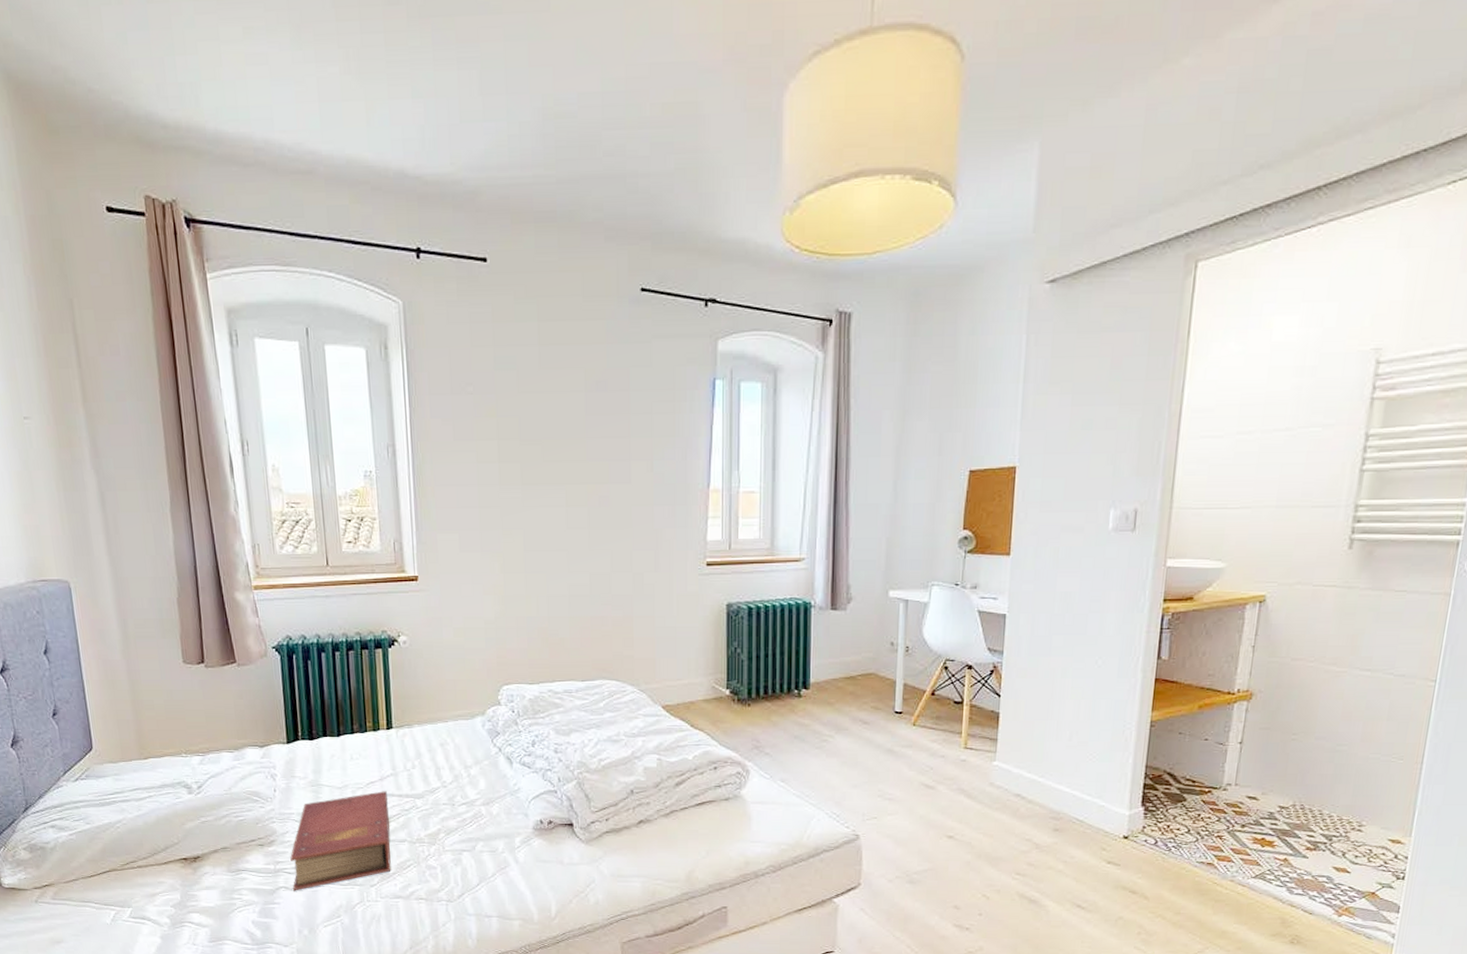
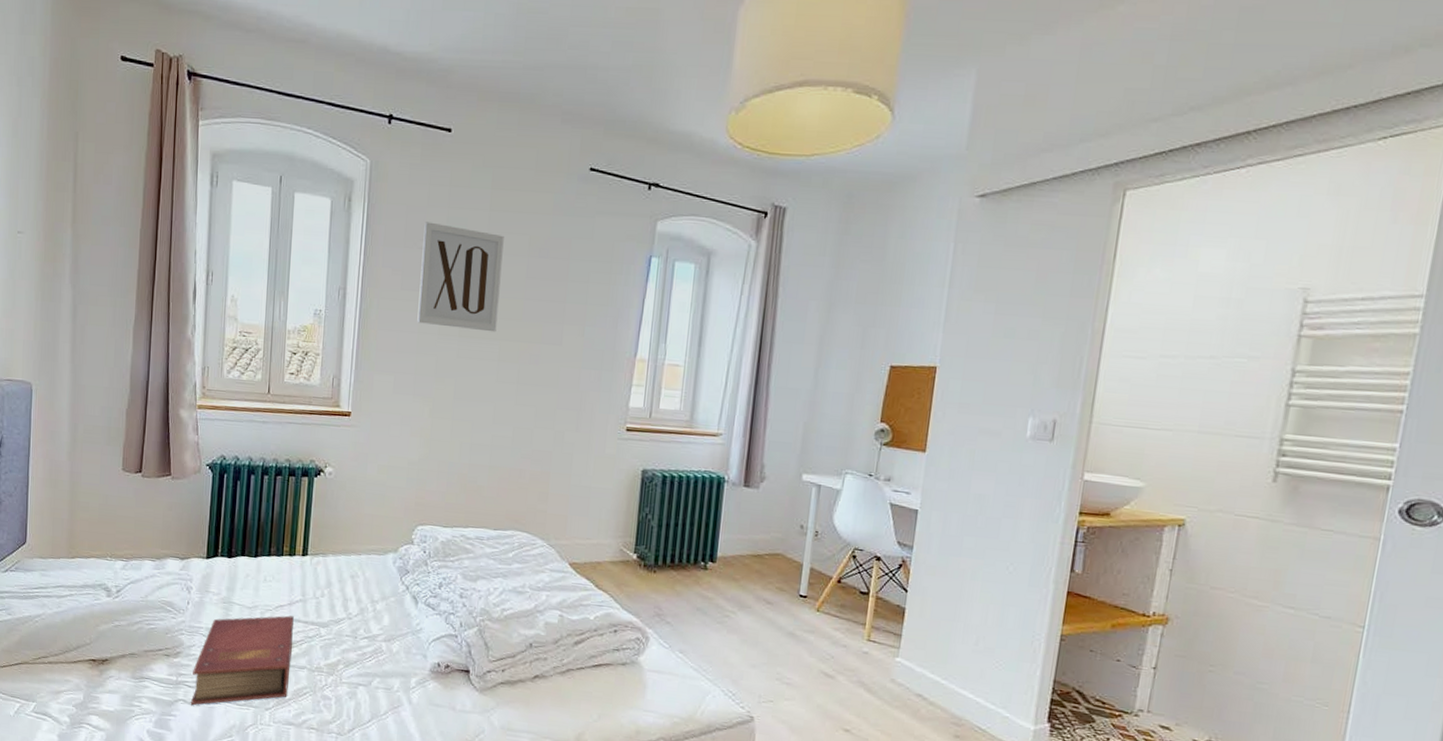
wall art: none [470,364,561,477] -> present [417,222,504,332]

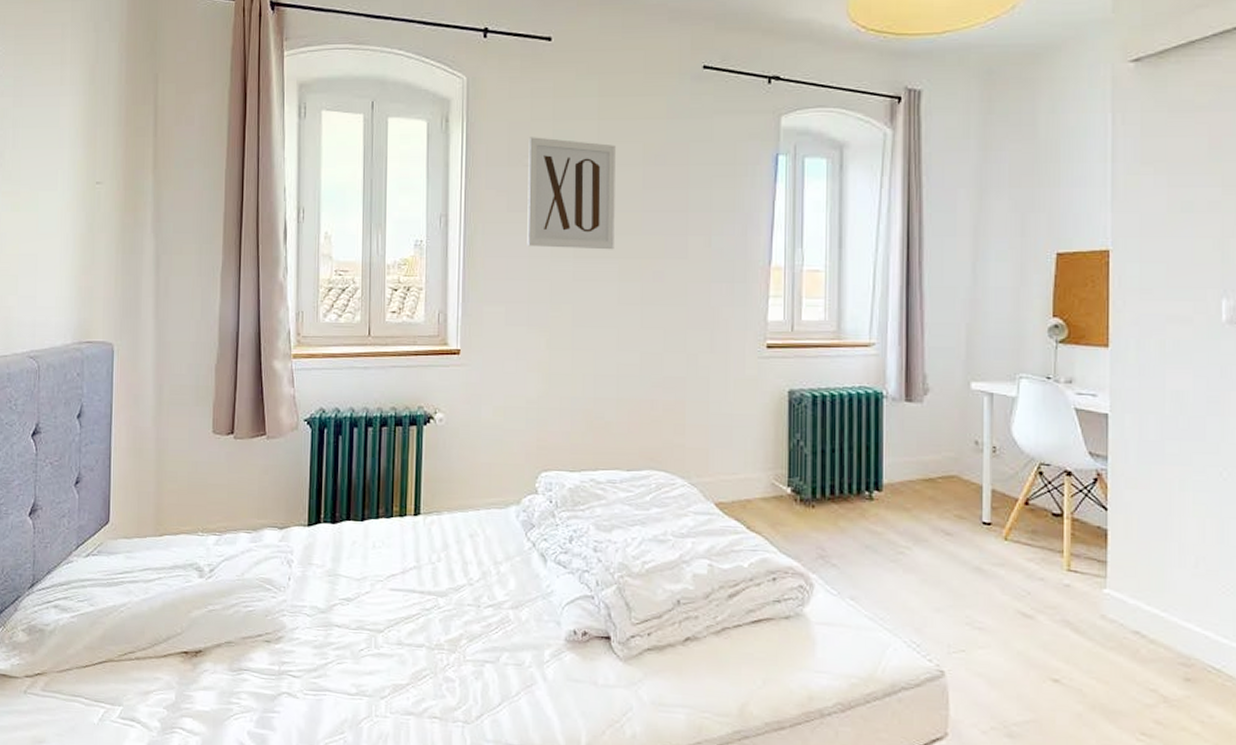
book: present [191,615,294,705] -> none [296,586,408,699]

